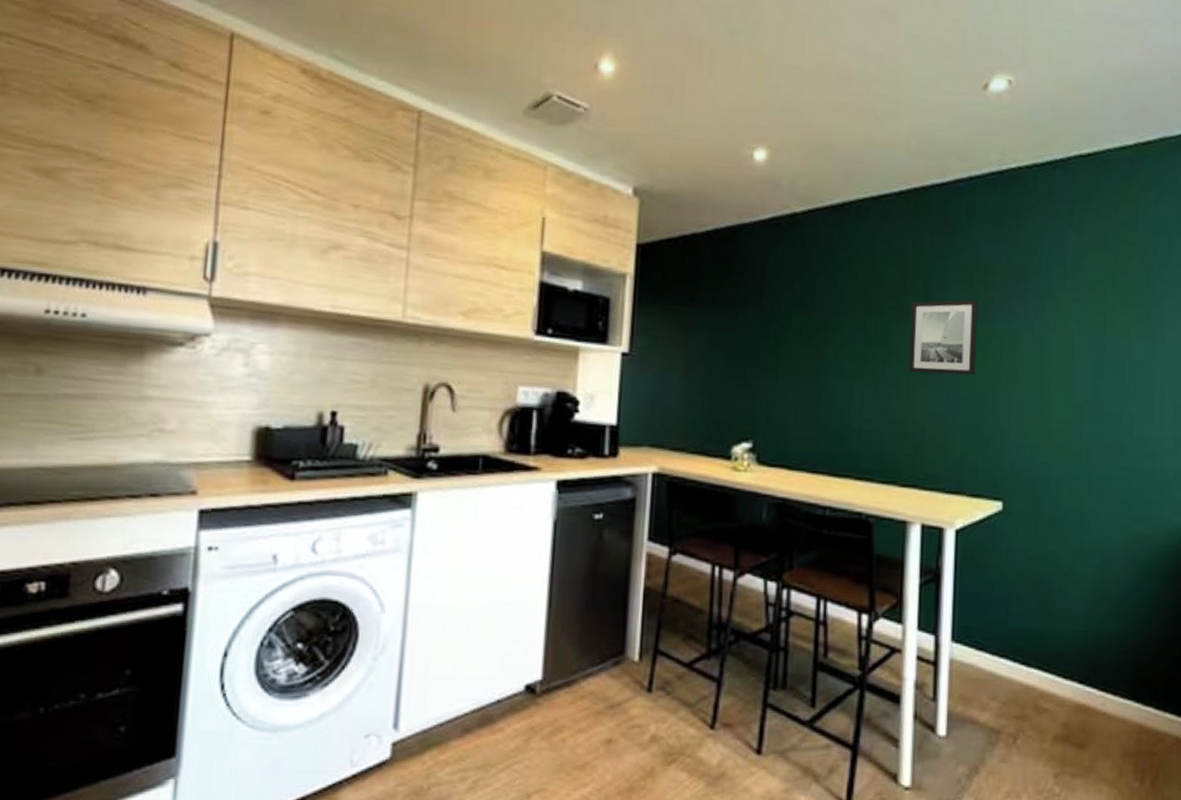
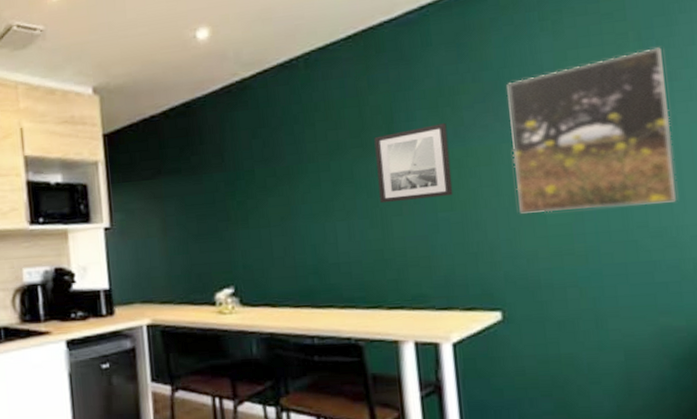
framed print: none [1030,263,1161,413] -> present [507,47,677,214]

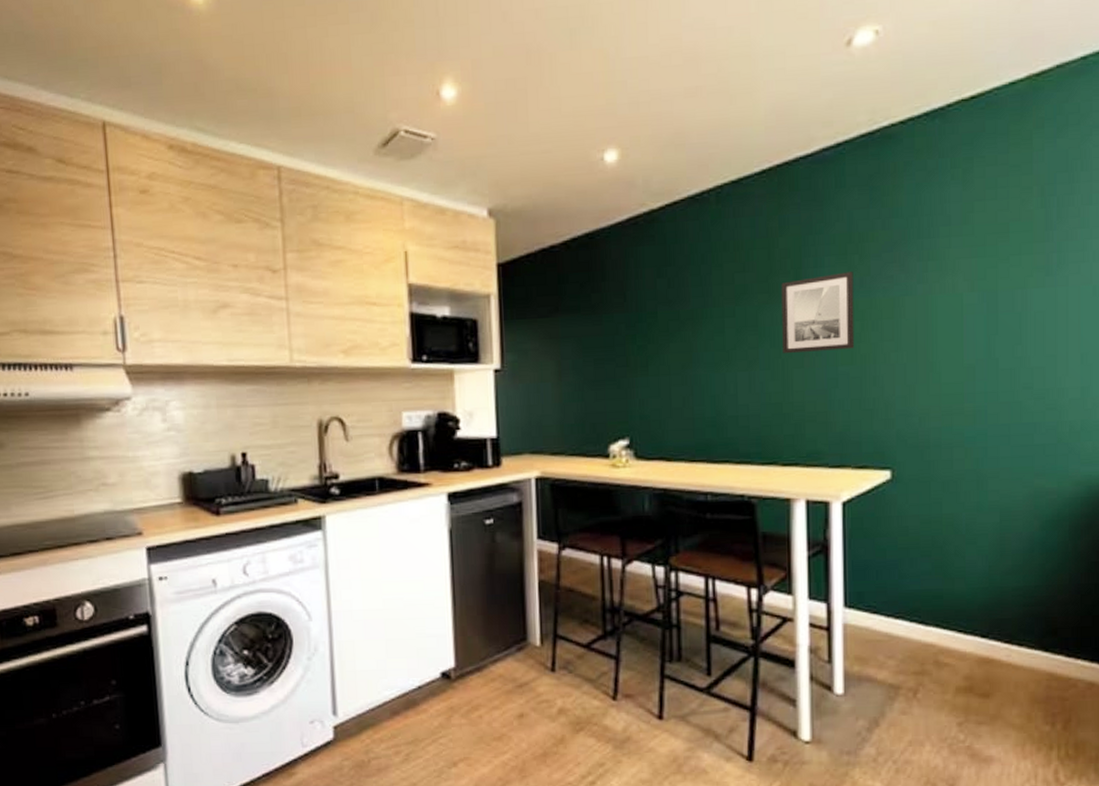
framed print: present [507,47,677,214] -> none [914,204,1063,371]

